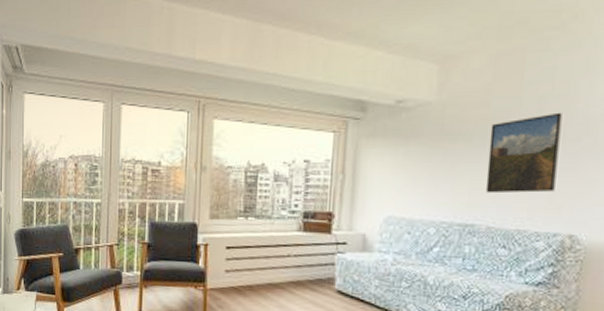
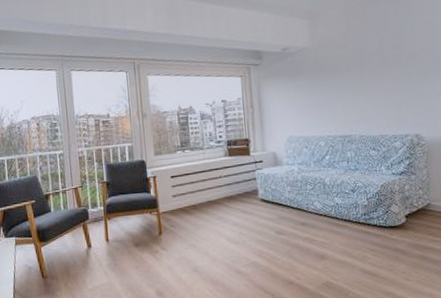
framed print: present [485,112,562,194] -> none [351,47,401,111]

